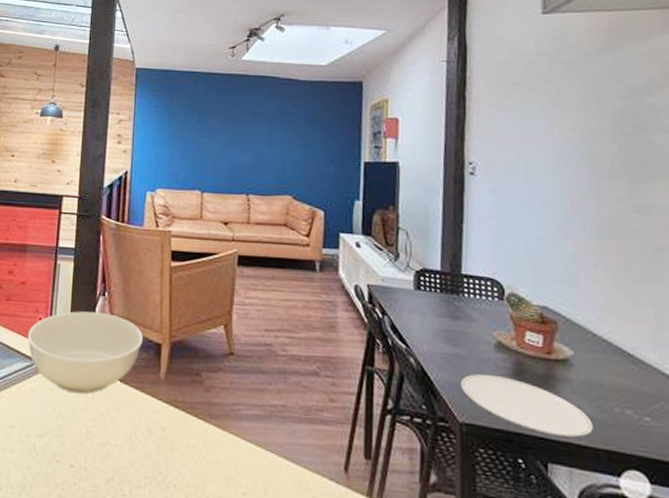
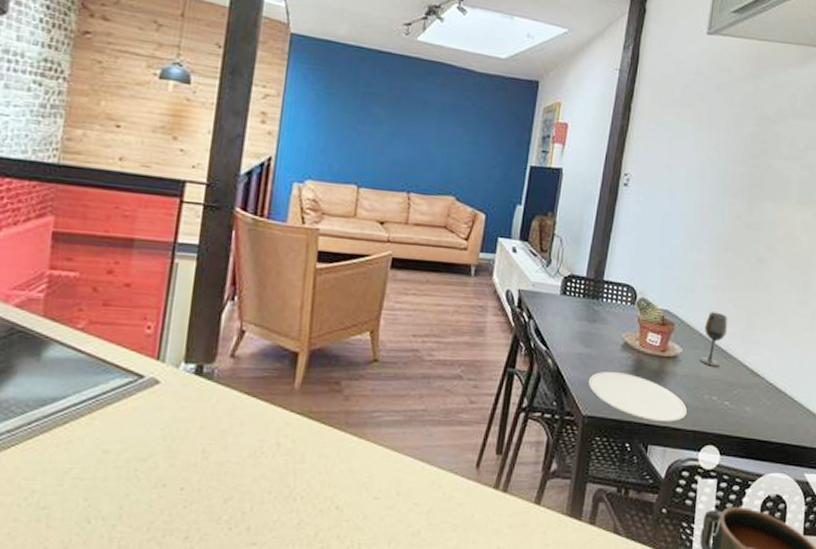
bowl: present [27,311,144,394] -> none [130,318,279,411]
wine glass: none [598,308,632,374] -> present [700,312,728,367]

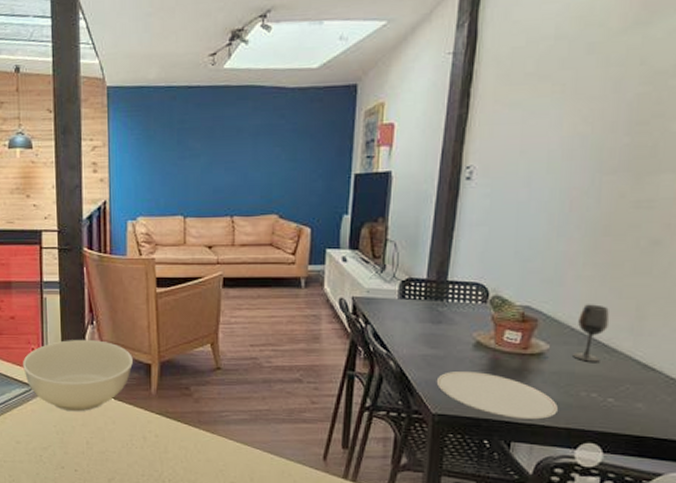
bowl: none [130,318,279,411] -> present [22,340,134,412]

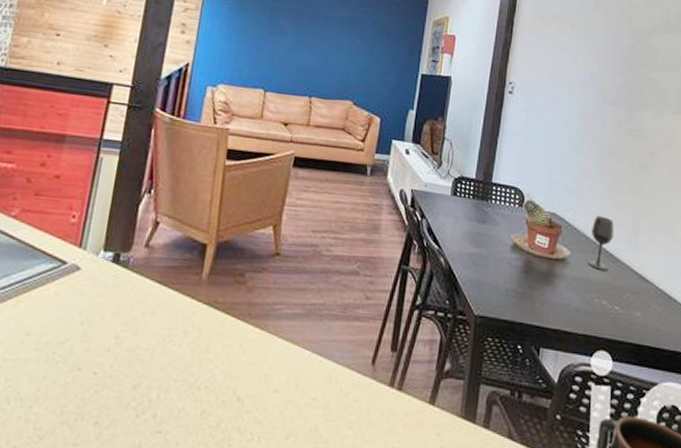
bowl: present [22,340,134,412] -> none [56,208,189,297]
plate: present [436,370,558,420] -> none [479,271,577,326]

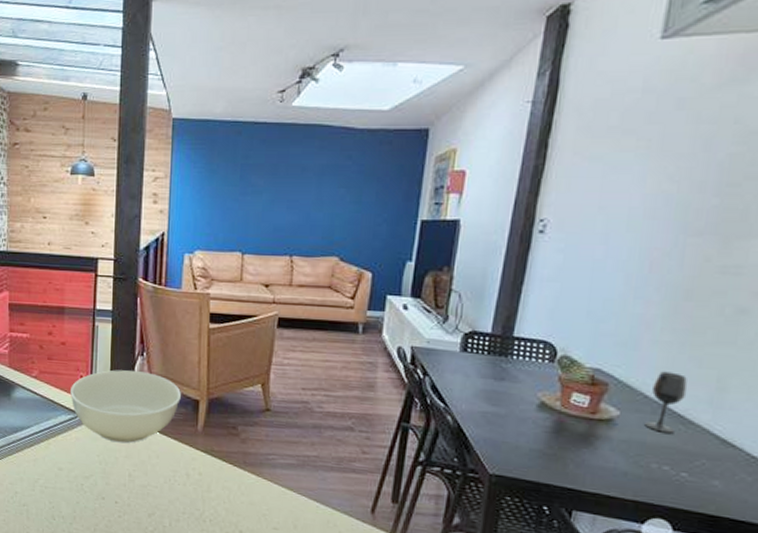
bowl: none [56,208,189,297] -> present [69,369,182,443]

